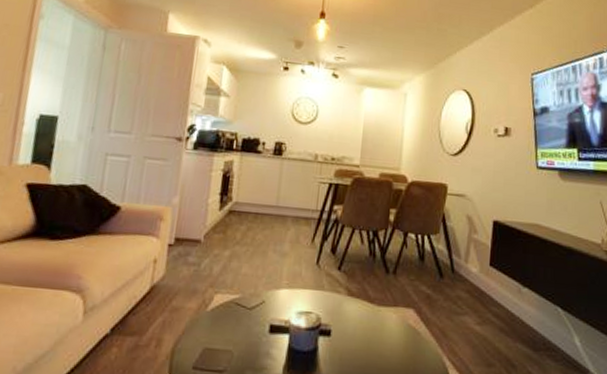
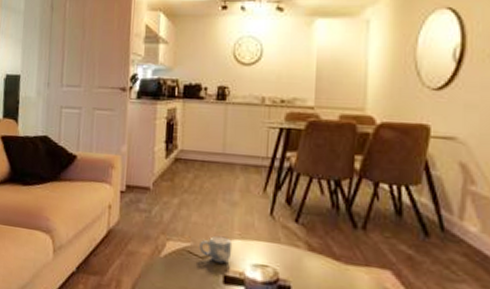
mug: none [247,286,280,313] -> present [199,235,233,264]

